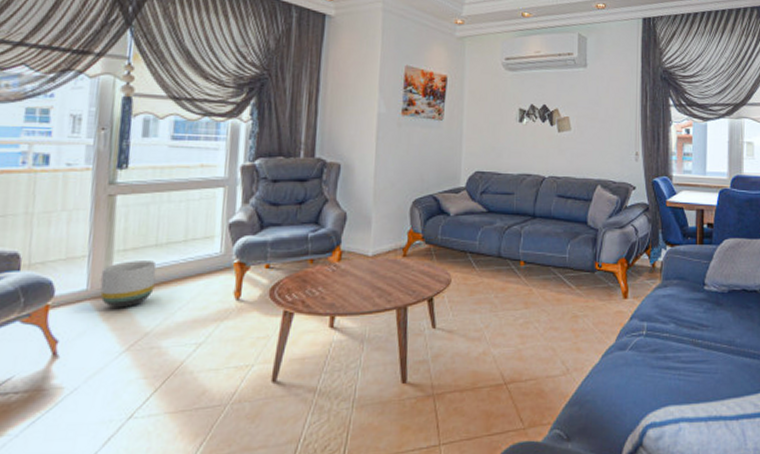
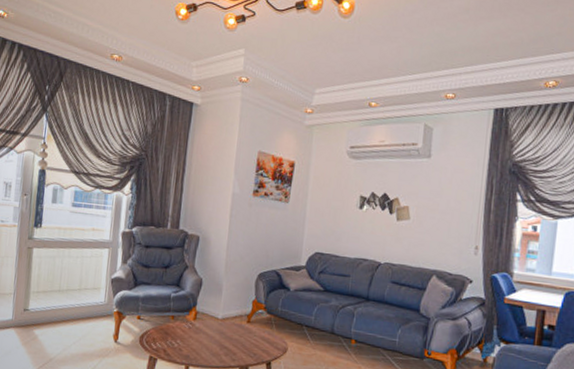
planter: present [100,261,157,308] -> none [20,301,59,338]

